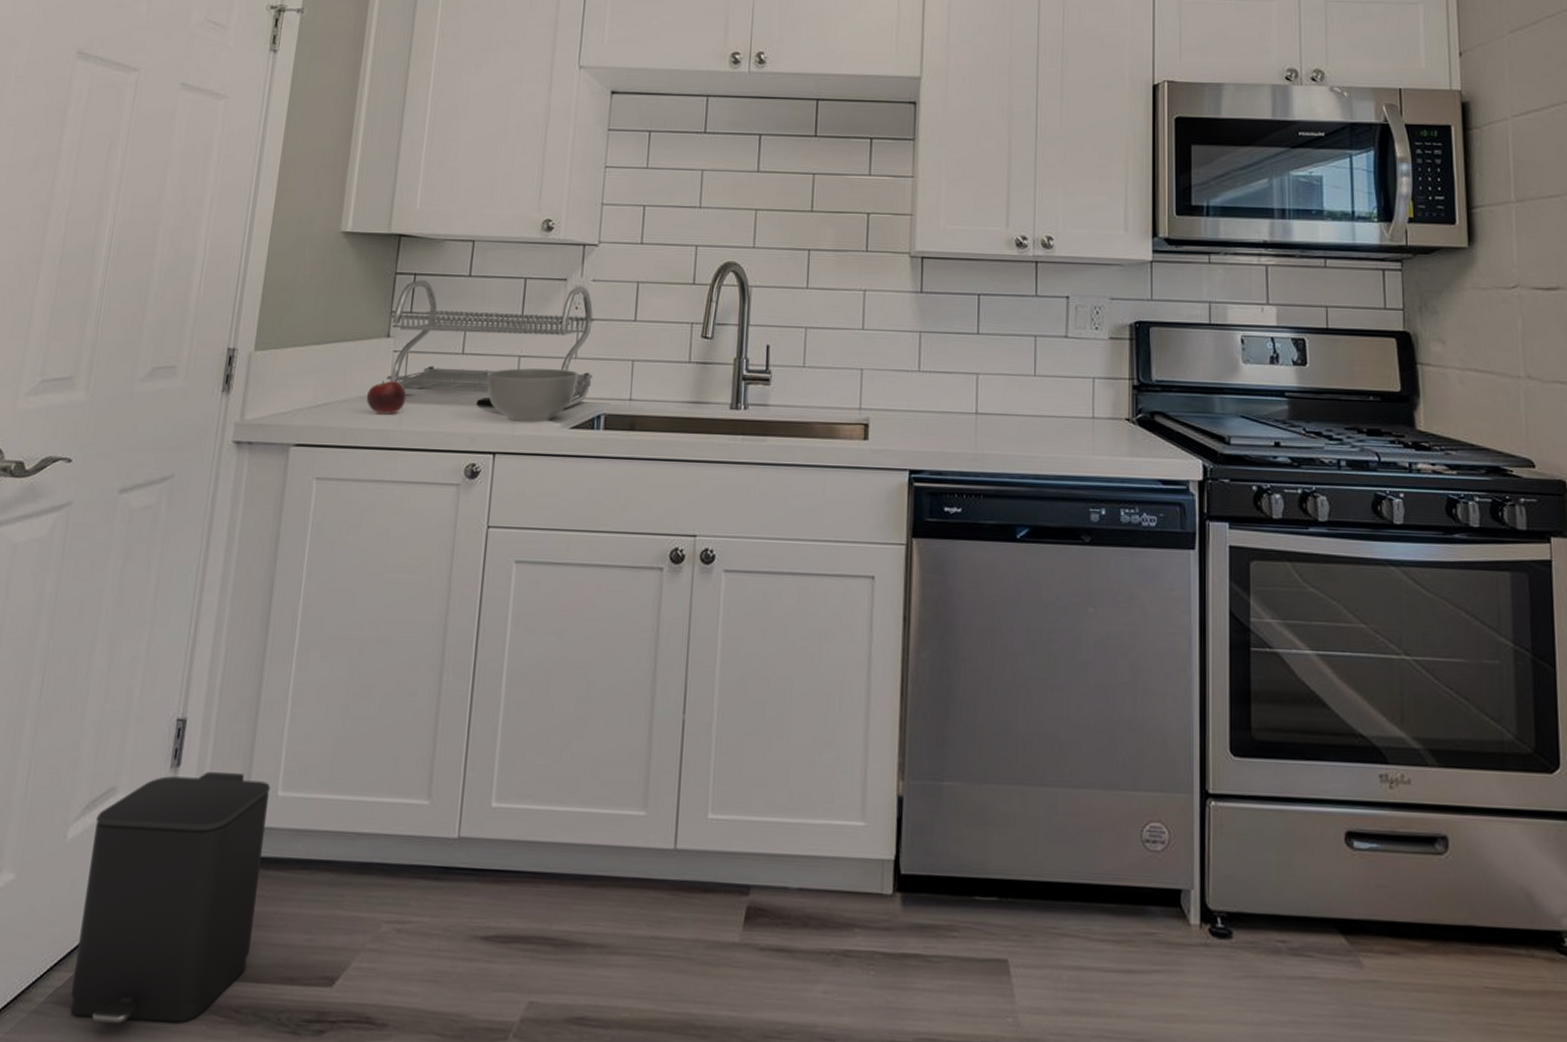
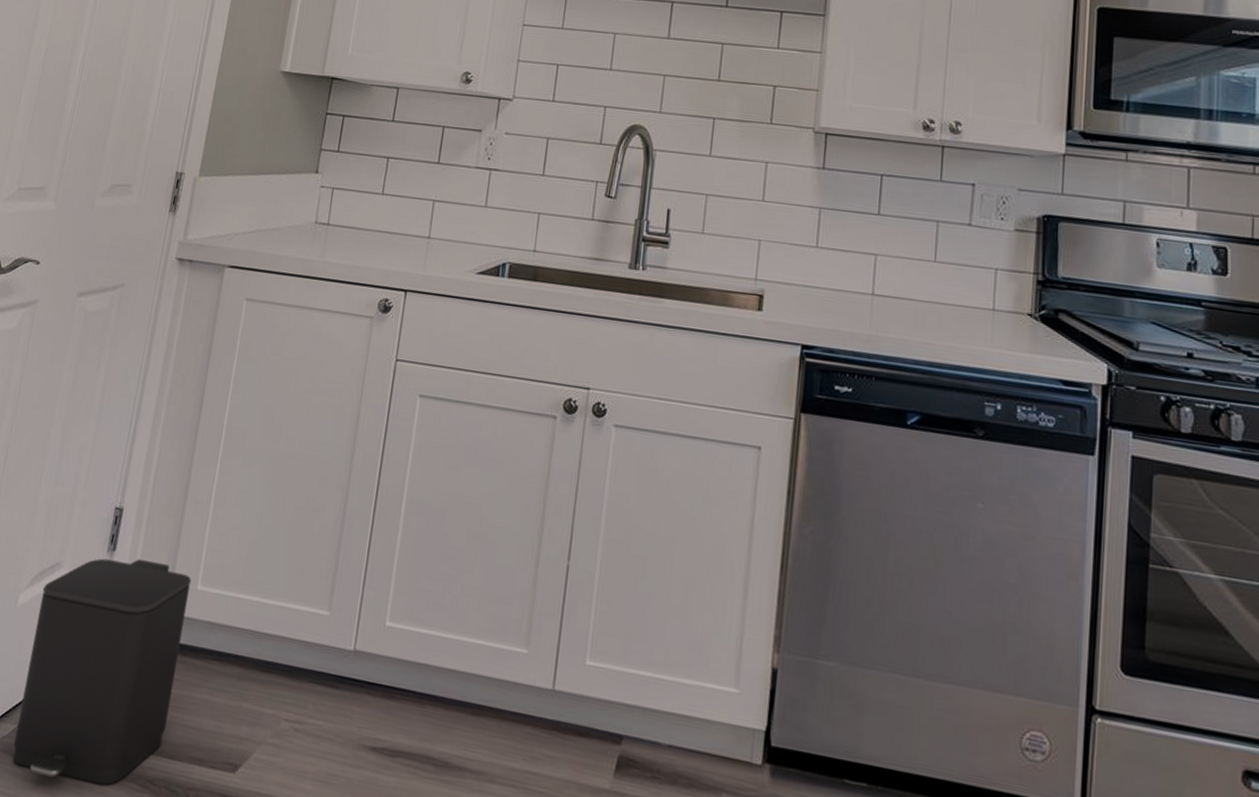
fruit: present [366,380,407,414] -> none [294,213,330,245]
dish rack: present [385,280,596,408] -> none [312,121,506,254]
bowl: present [487,368,579,423] -> none [403,211,488,265]

